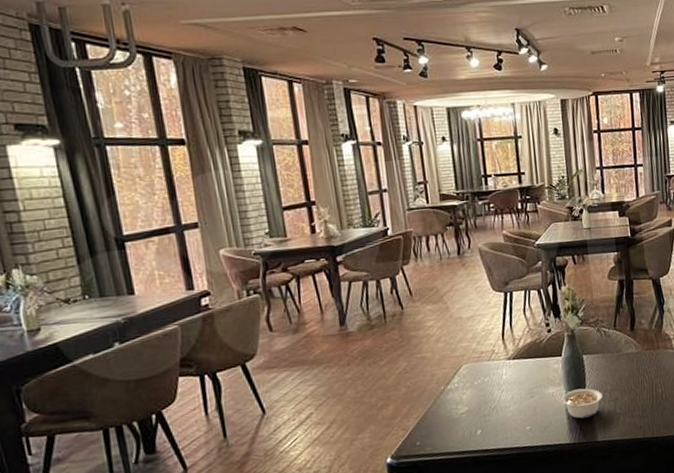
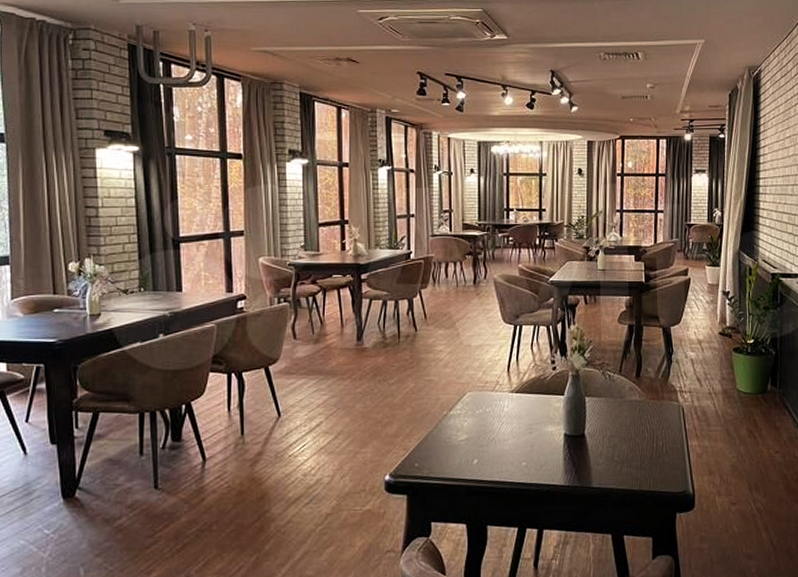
legume: present [561,388,603,419] -> none [560,430,601,461]

